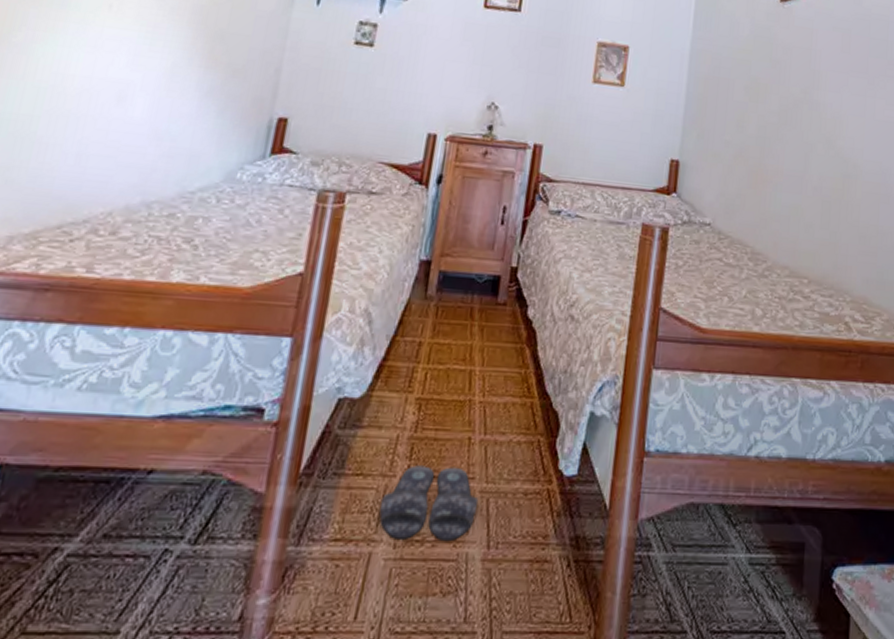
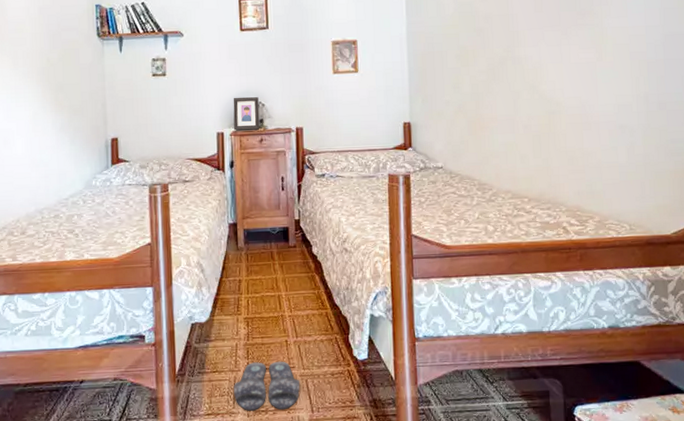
picture frame: none [451,90,492,139] -> present [233,97,260,131]

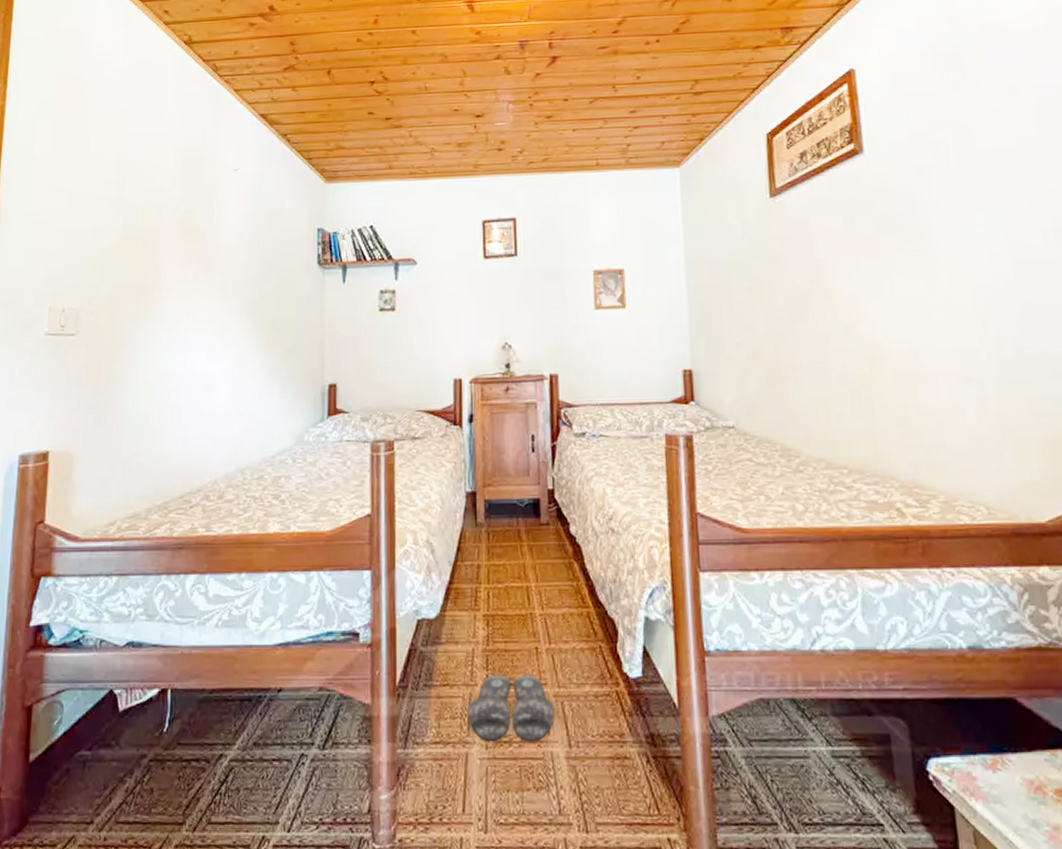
picture frame: present [233,97,260,131] -> none [474,336,506,377]

